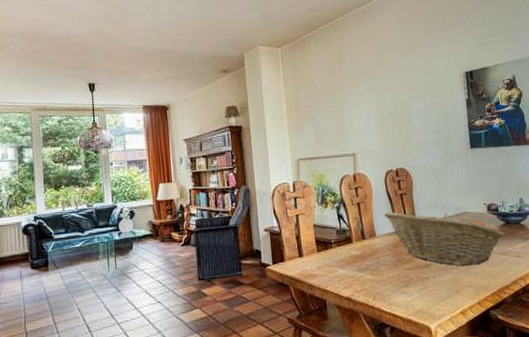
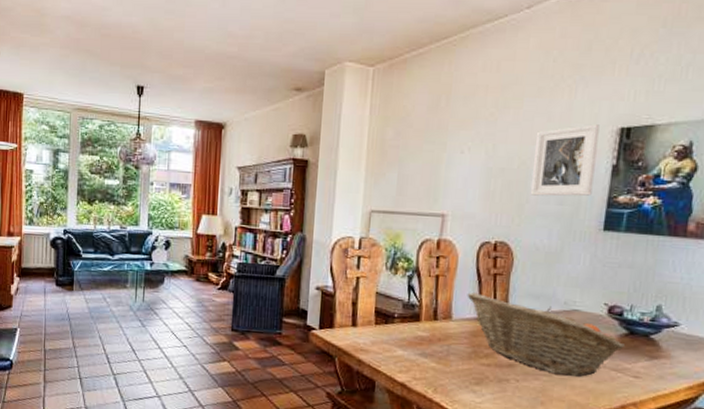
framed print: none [409,71,457,130] -> present [530,124,600,196]

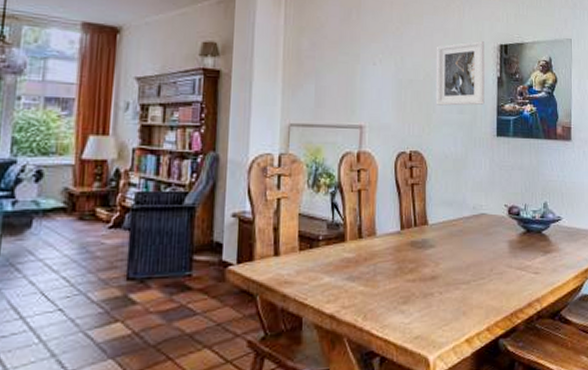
fruit basket: present [467,293,625,377] -> none [388,205,524,281]

